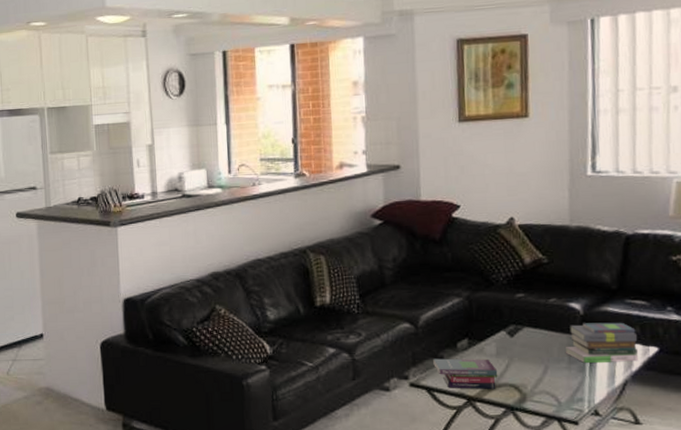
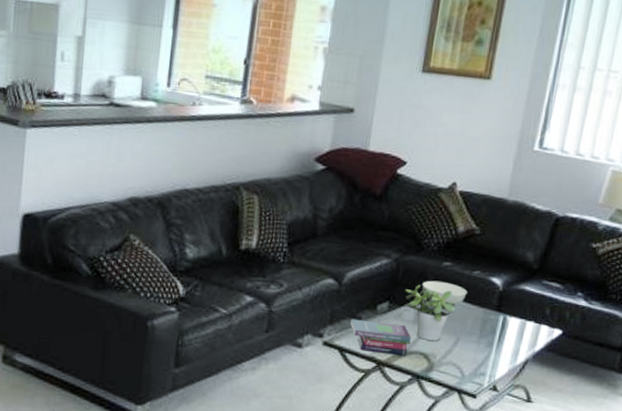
potted plant: none [482,318,538,372] -> present [405,284,456,341]
bowl: none [498,312,547,335] -> present [422,280,468,306]
books: present [565,322,638,364] -> none [478,299,547,342]

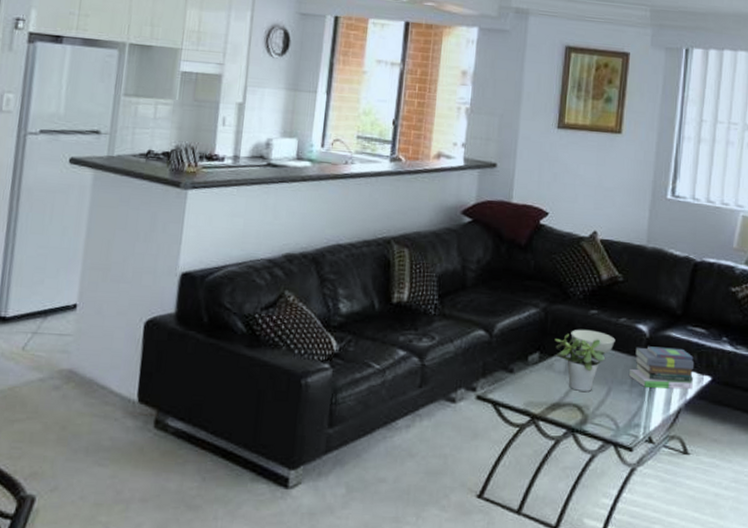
books: present [350,319,412,356] -> none [503,371,564,408]
books: none [478,299,547,342] -> present [628,346,695,390]

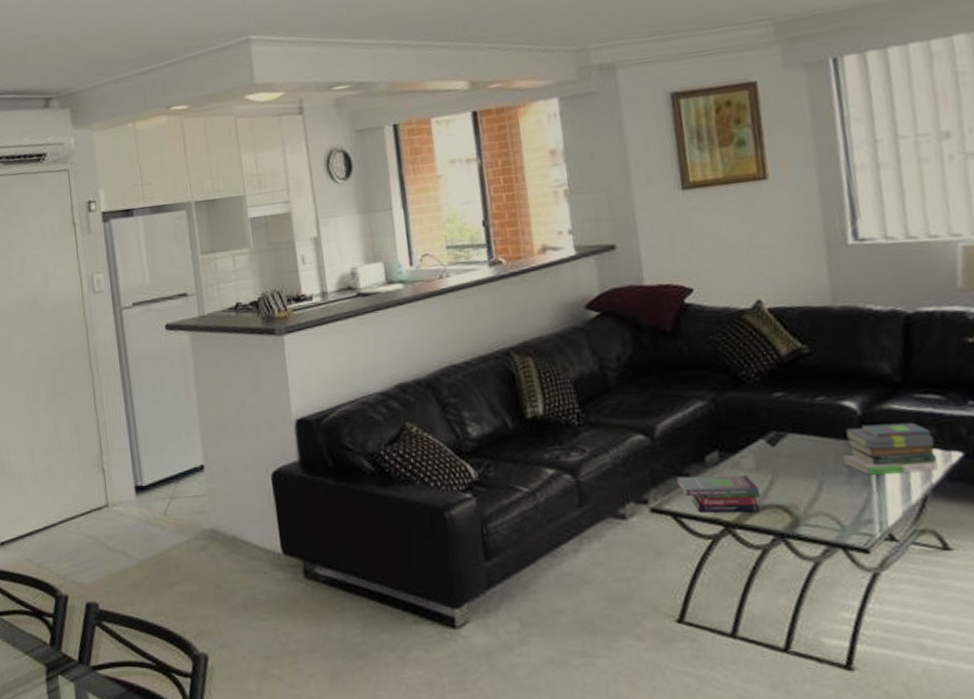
books: none [503,371,564,408] -> present [677,475,761,513]
potted plant: present [554,333,605,392] -> none [734,424,807,489]
bowl: present [571,329,615,355] -> none [754,416,816,443]

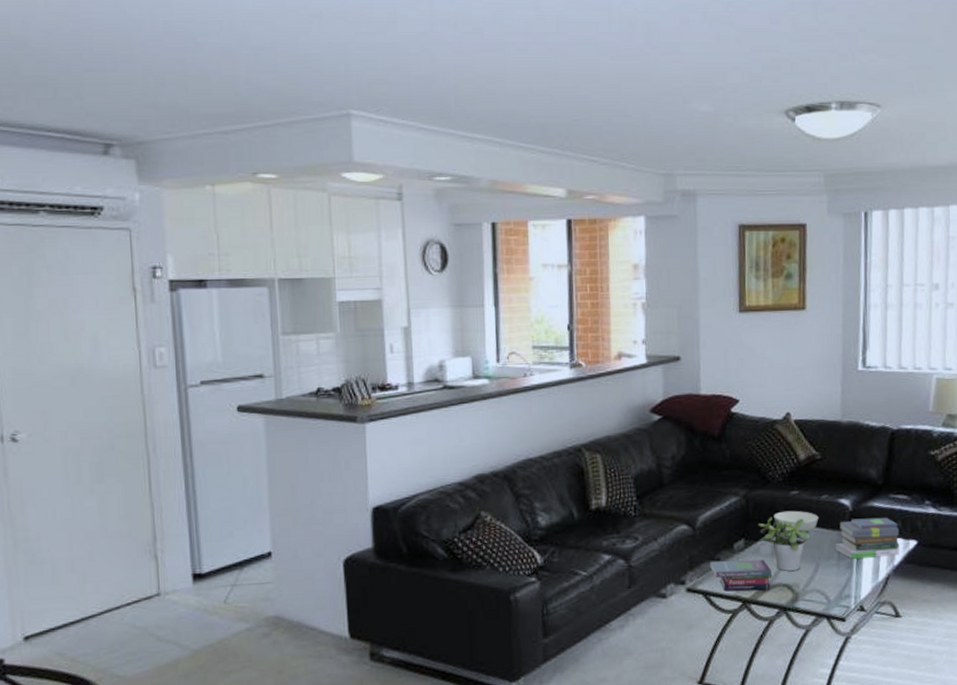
potted plant: none [734,424,807,489] -> present [758,517,810,571]
bowl: none [754,416,816,443] -> present [774,510,819,533]

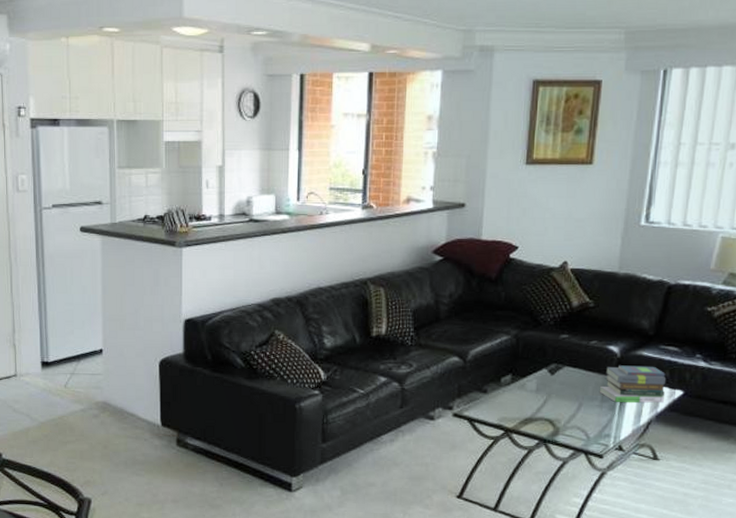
books: present [710,559,773,592] -> none [477,391,536,422]
potted plant: present [758,517,810,571] -> none [526,356,576,407]
bowl: present [774,510,819,533] -> none [542,352,586,374]

